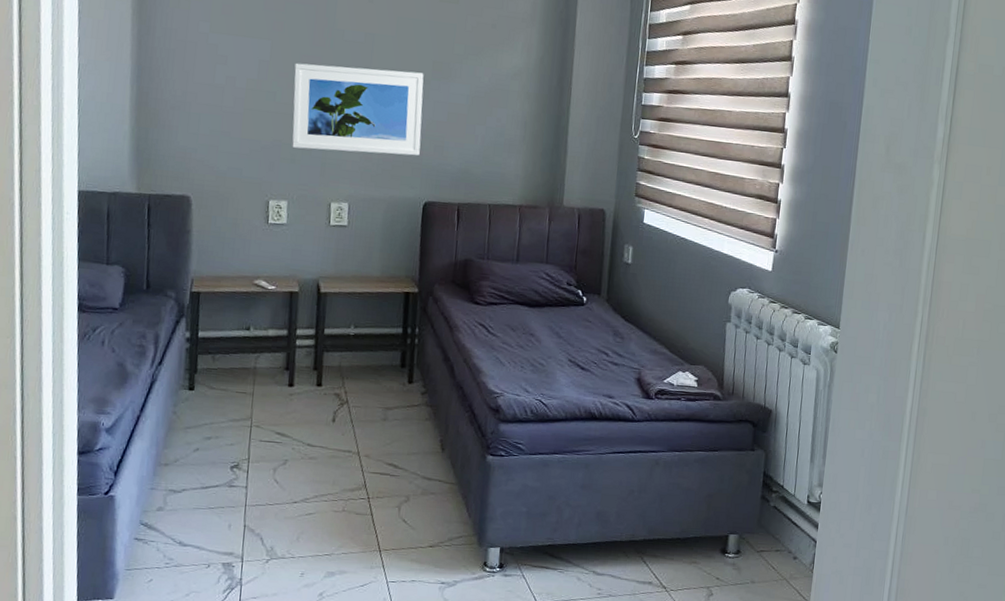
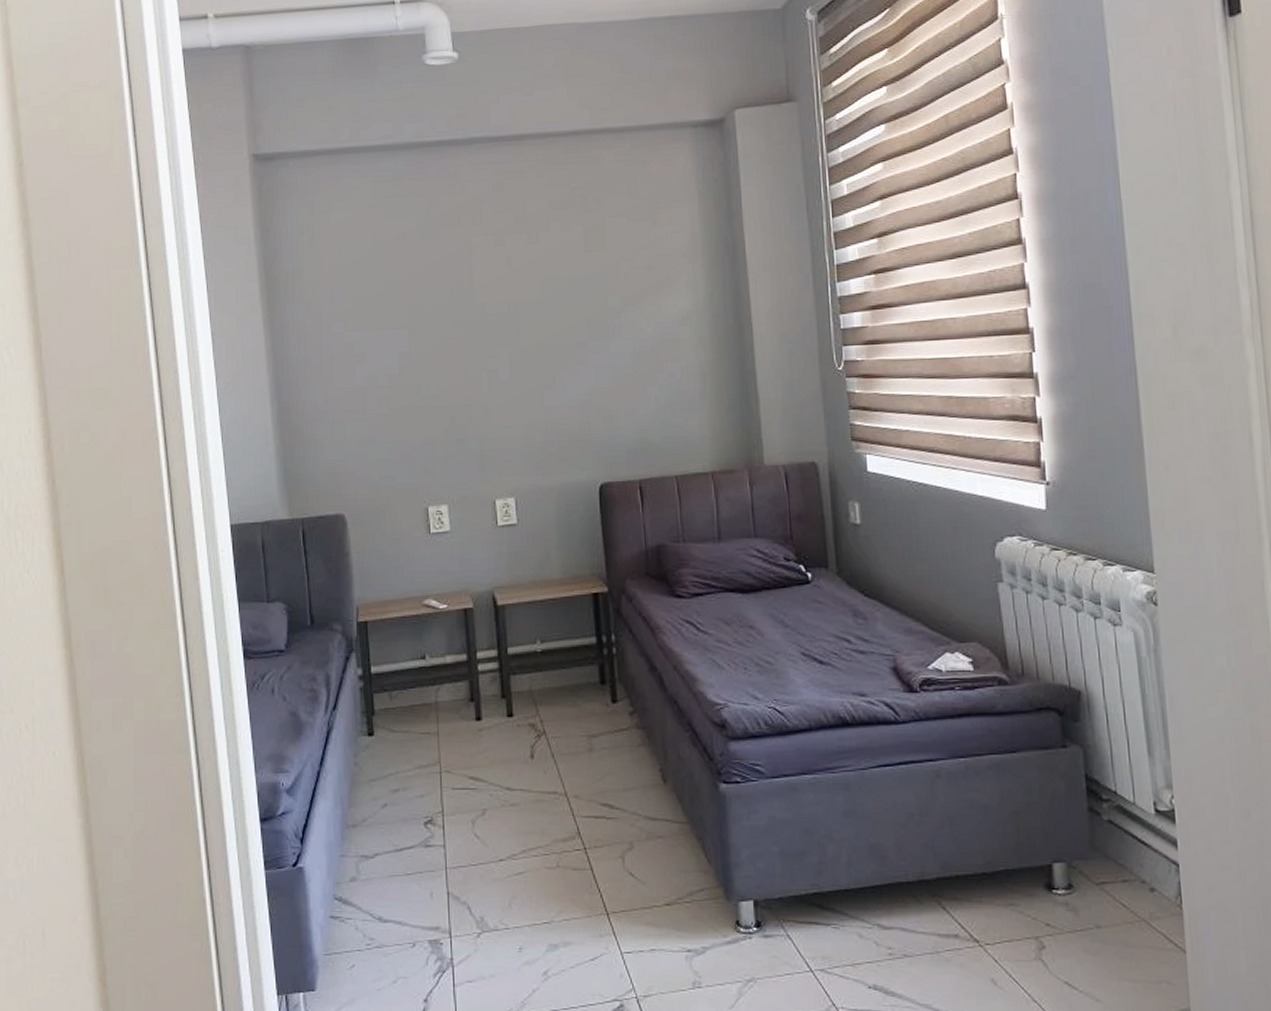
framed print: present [292,63,424,156] -> none [437,336,587,444]

